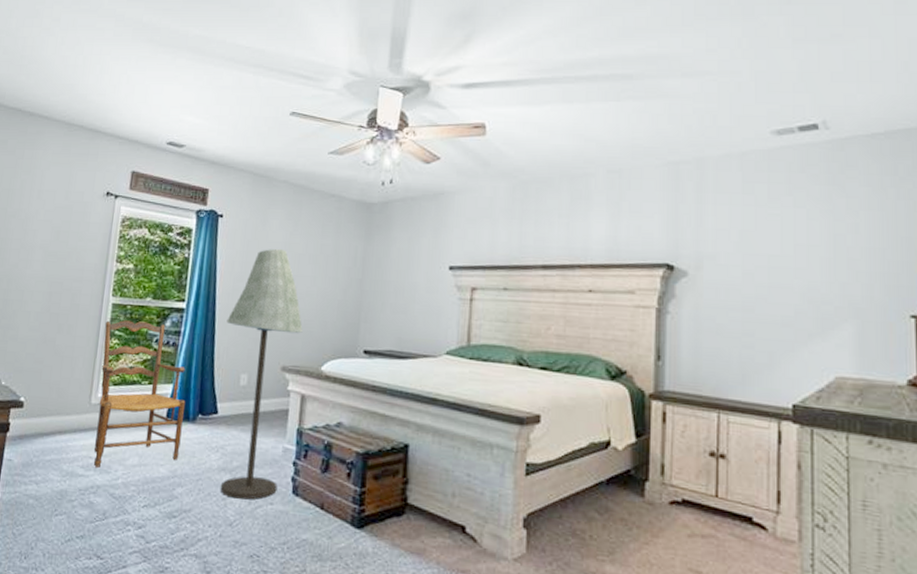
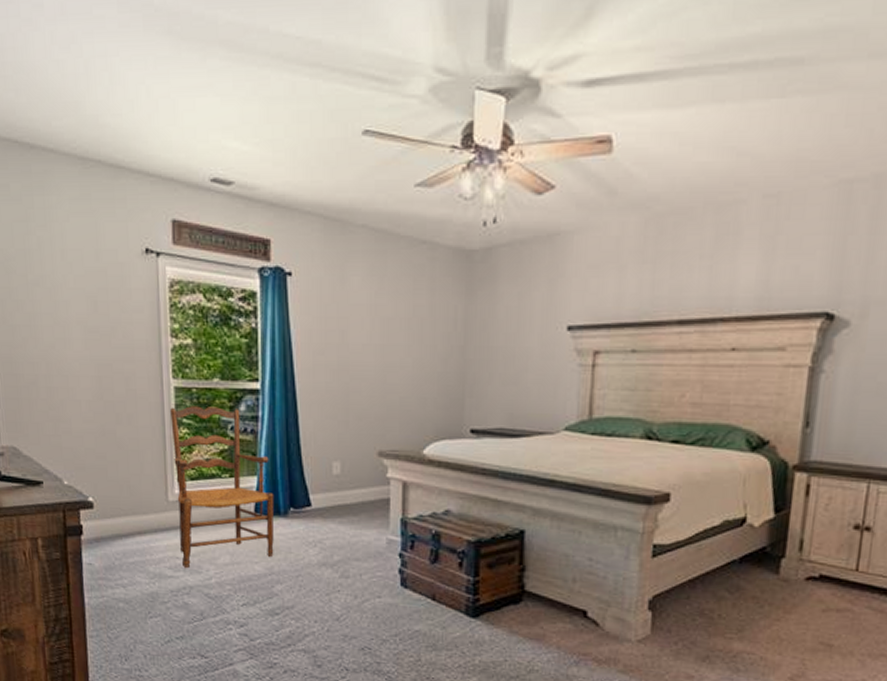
floor lamp: present [220,249,303,500] -> none [310,313,399,594]

